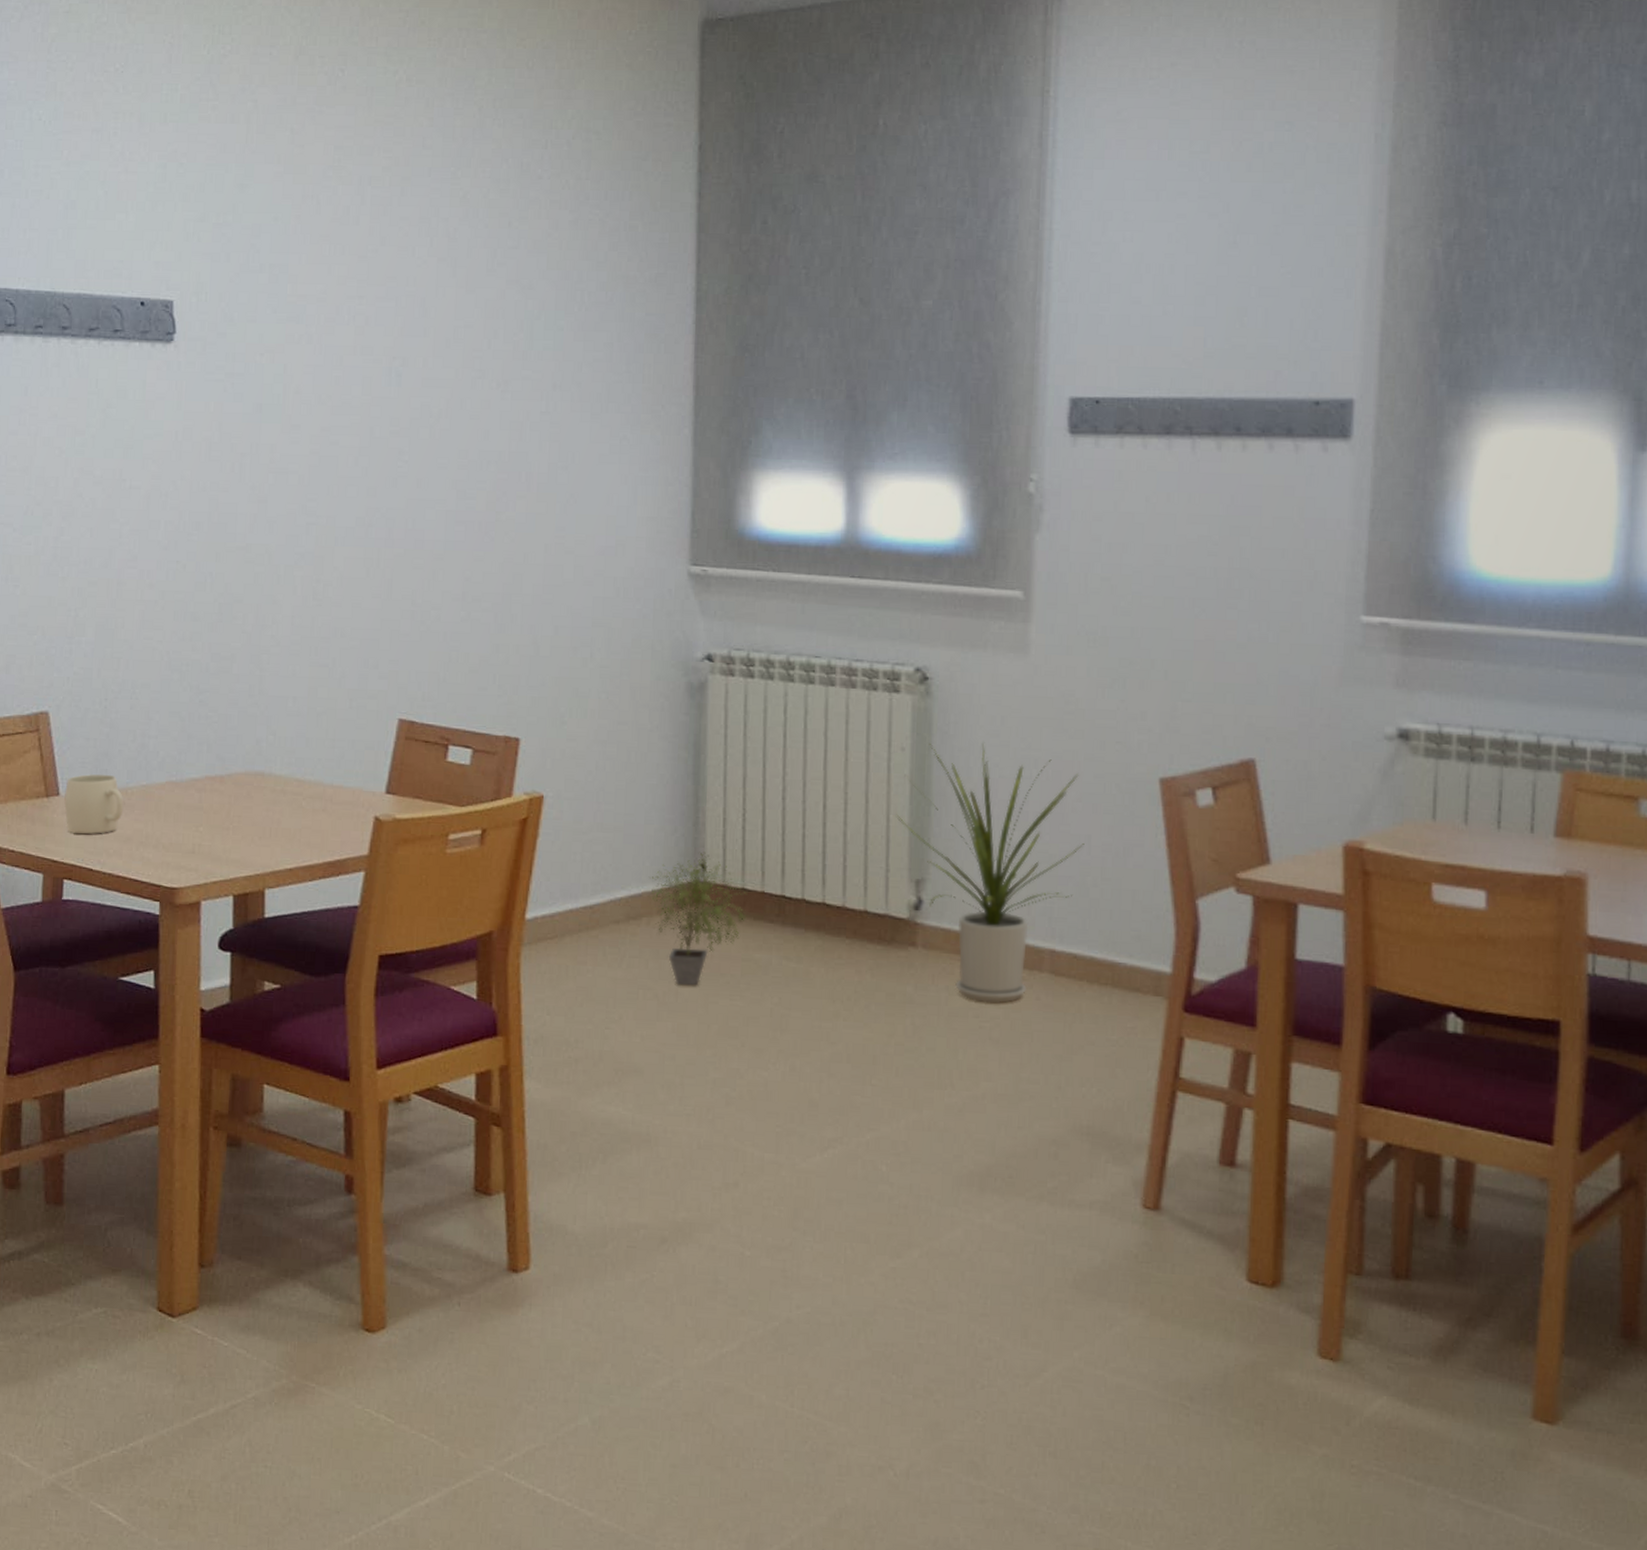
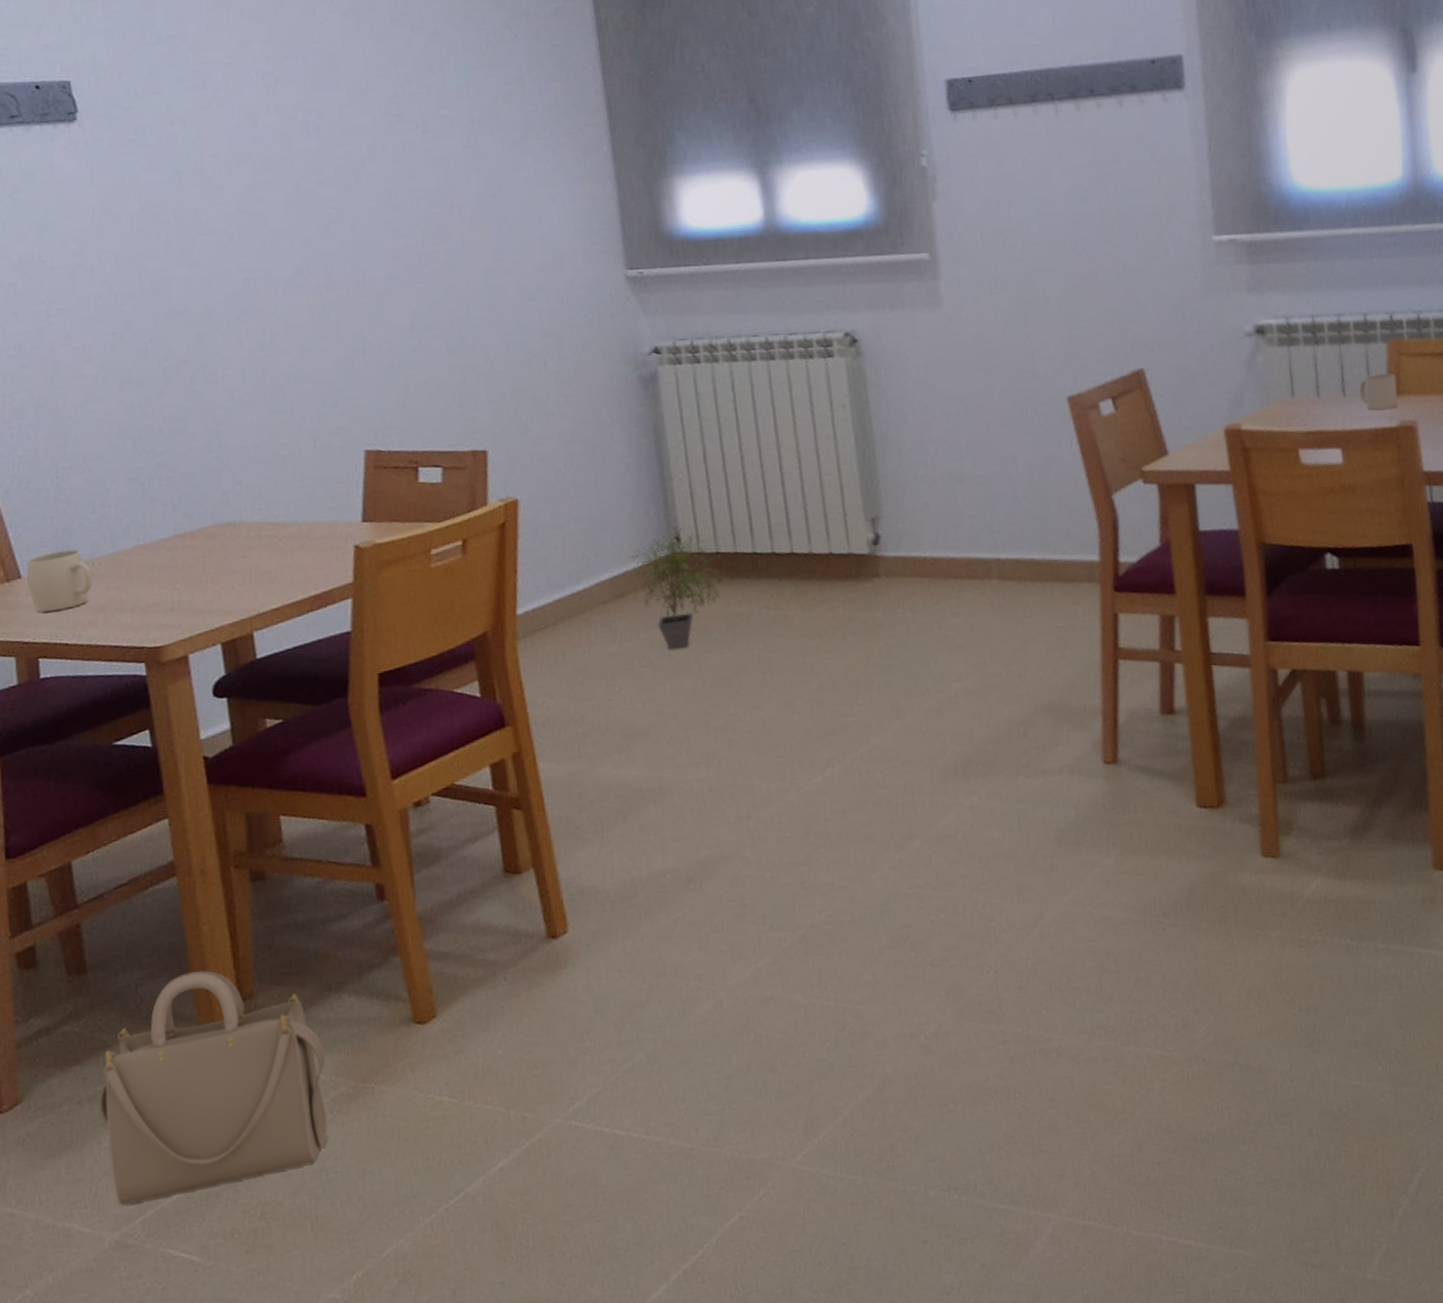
handbag: none [56,1226,273,1453] -> present [99,970,328,1205]
house plant: present [896,742,1084,1004] -> none [846,389,1012,615]
cup: none [1519,808,1568,855] -> present [1359,373,1398,411]

